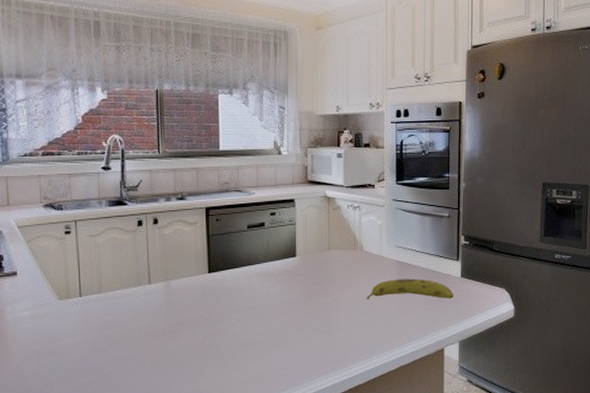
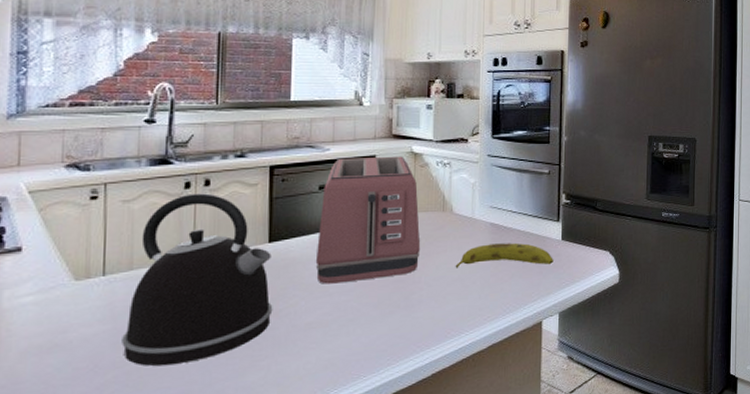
kettle: none [98,230,215,371] -> present [122,193,273,366]
toaster: none [247,200,336,310] -> present [315,156,421,284]

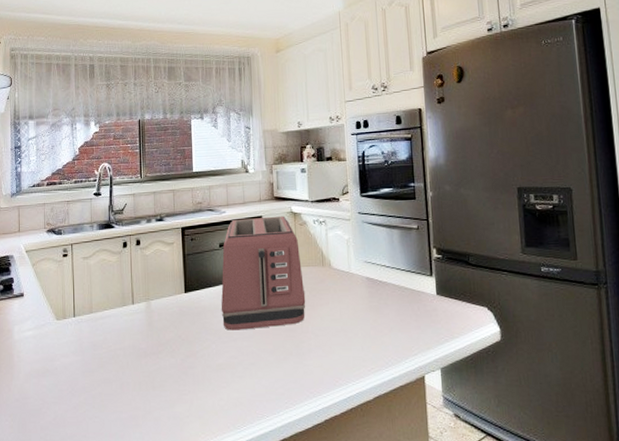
kettle: present [122,193,273,366] -> none [88,251,192,393]
fruit: present [455,243,553,268] -> none [337,296,430,320]

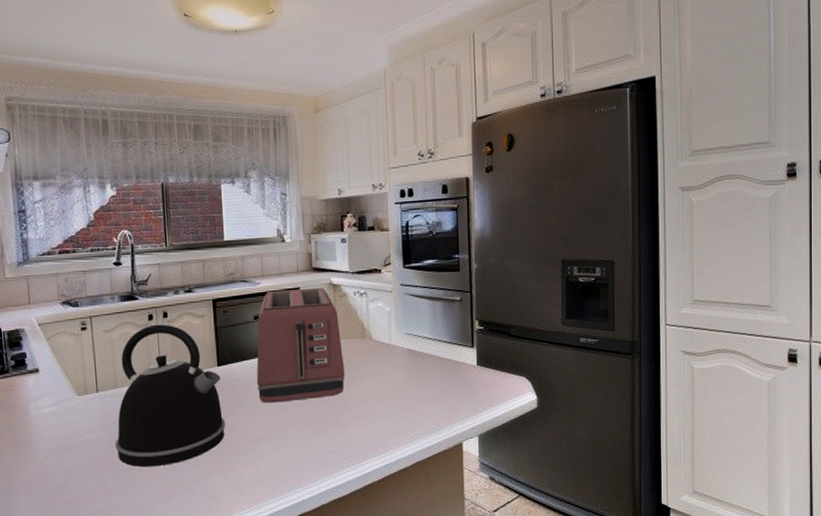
kettle: none [88,251,192,393] -> present [115,324,226,467]

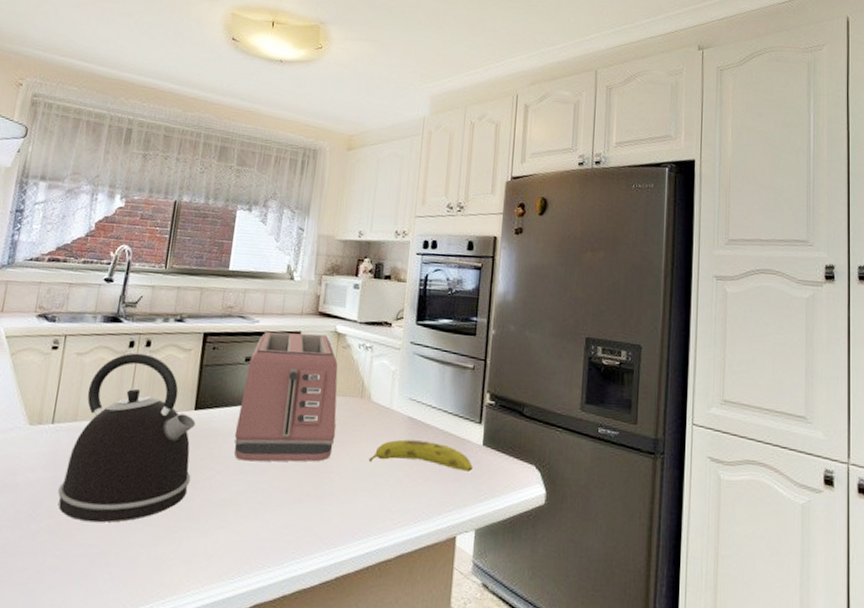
fruit: none [377,368,470,391] -> present [368,439,473,473]

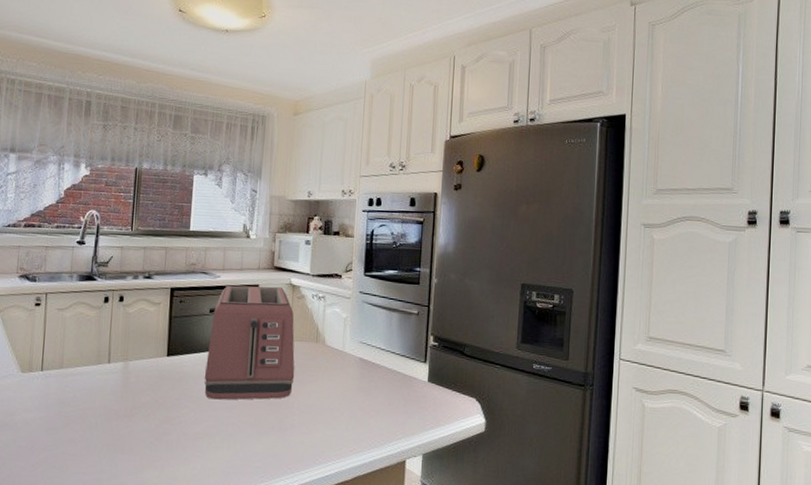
kettle: present [58,353,196,523] -> none [52,307,169,455]
fruit: present [368,439,473,473] -> none [325,378,419,406]

